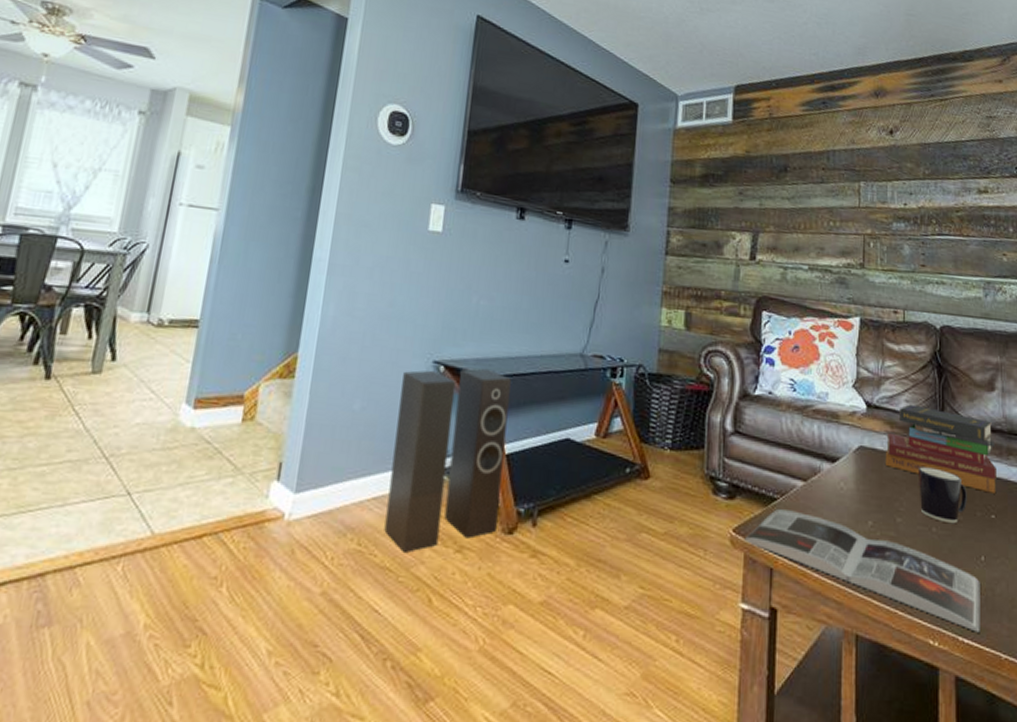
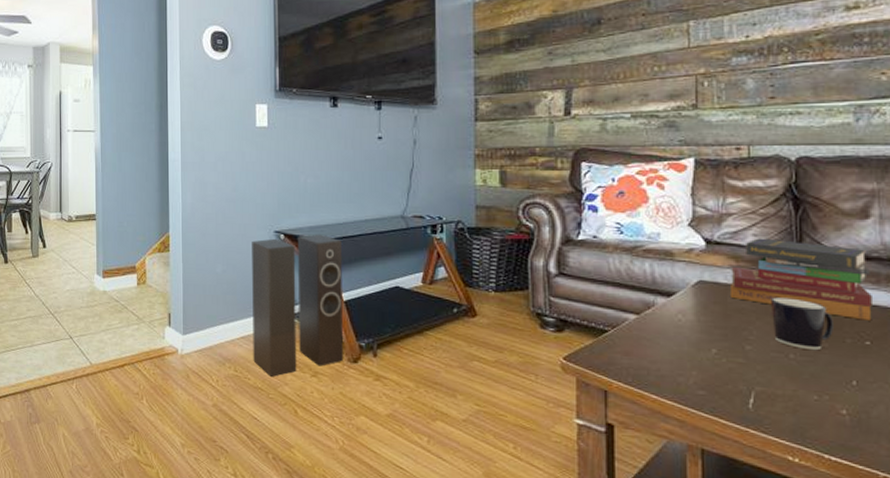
magazine: present [743,509,980,633] -> none [574,340,852,452]

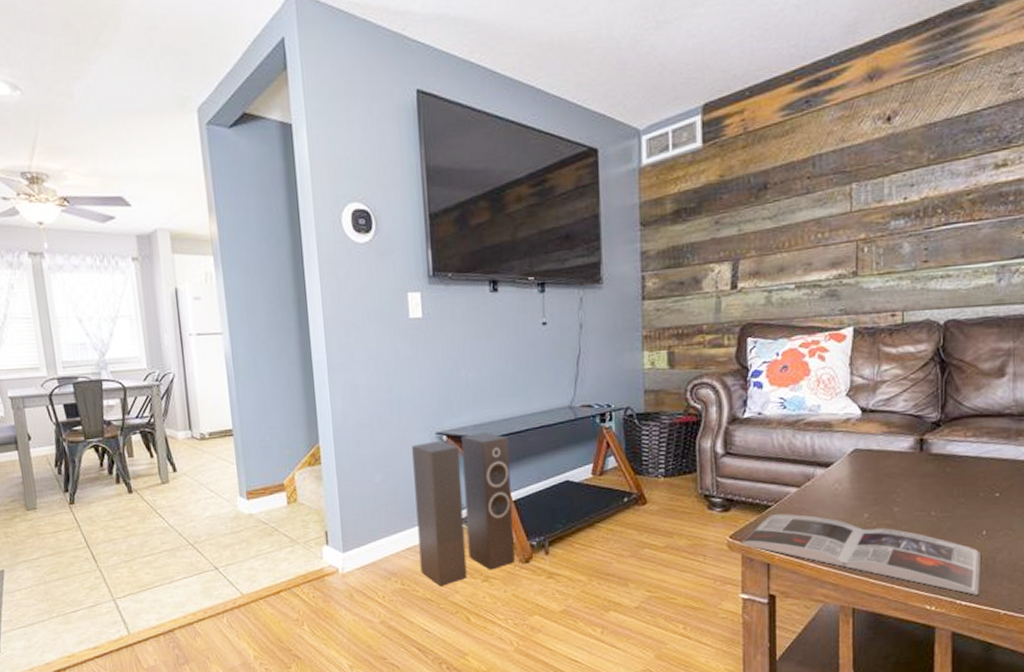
magazine: none [574,340,852,452] -> present [740,514,981,595]
books: present [729,238,872,321] -> none [881,403,1003,474]
mug: present [770,297,833,351] -> none [916,458,970,507]

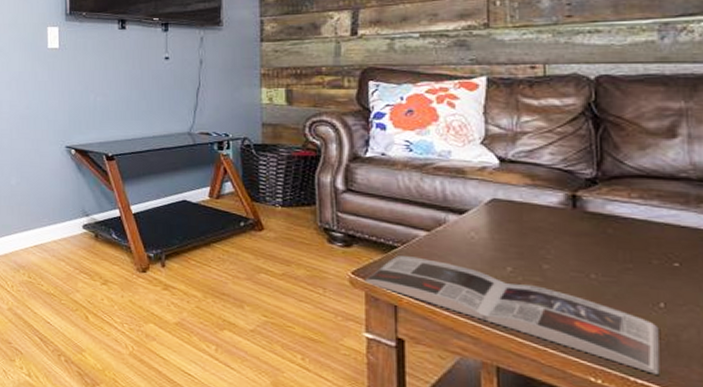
speaker: present [412,432,515,586] -> none [44,149,132,284]

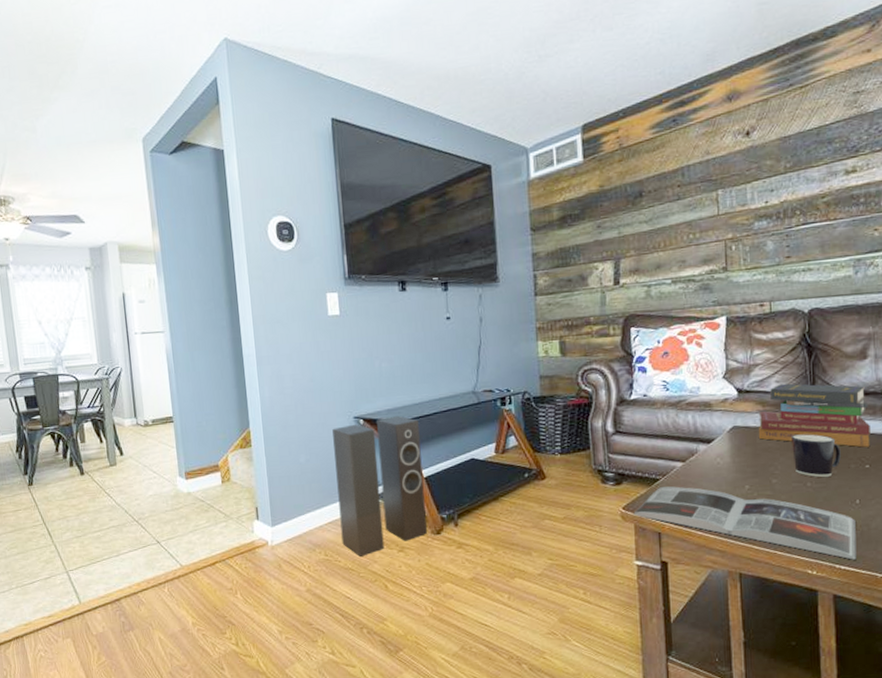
speaker: none [44,149,132,284] -> present [332,415,427,557]
books: none [525,157,681,242] -> present [758,383,870,448]
mug: none [568,216,638,272] -> present [790,434,841,478]

